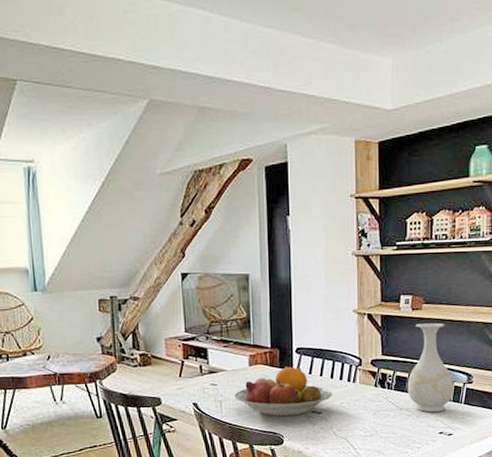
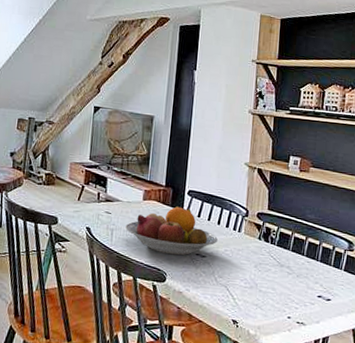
vase: present [407,323,454,413] -> none [289,185,336,275]

